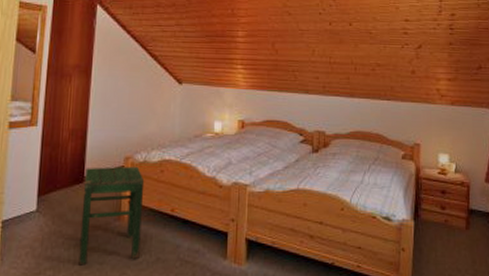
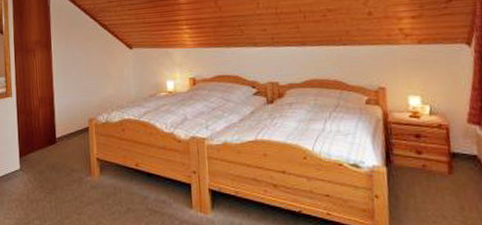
stool: present [78,166,145,266] -> none [56,126,112,216]

